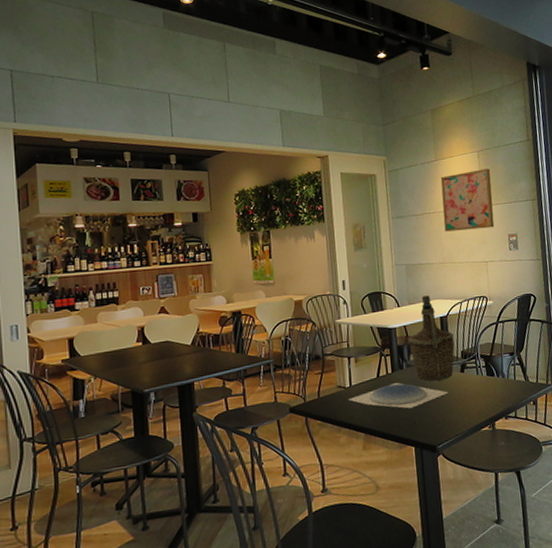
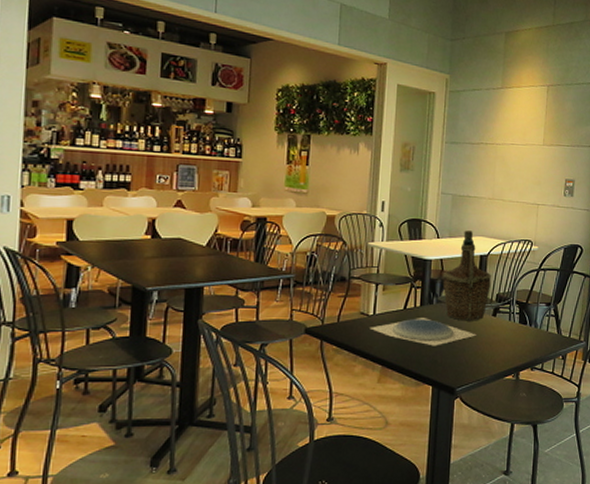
wall art: present [440,168,495,232] -> none [499,105,558,170]

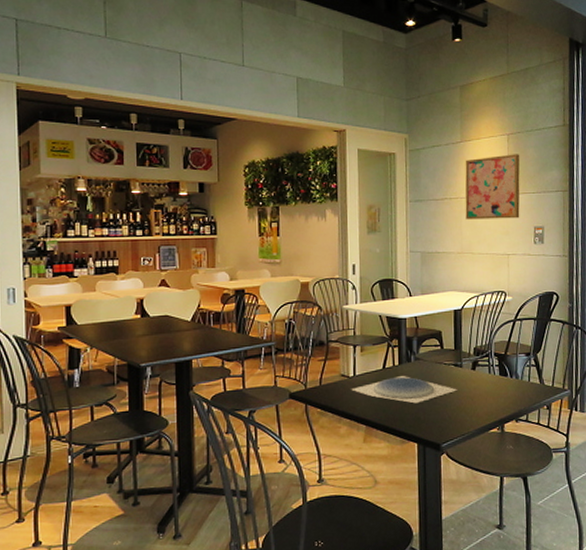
bottle: present [443,230,492,321] -> none [419,286,468,377]
wall art: none [499,105,558,170] -> present [465,154,520,220]

